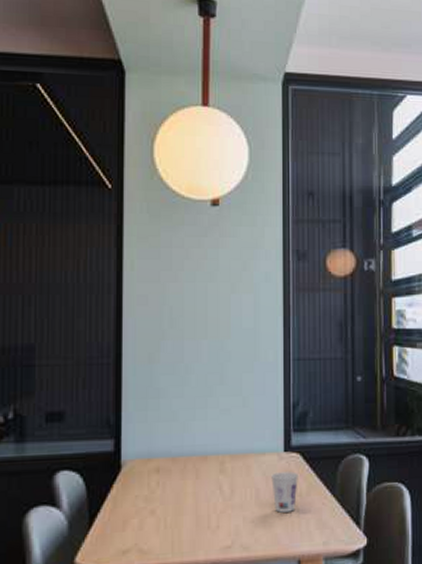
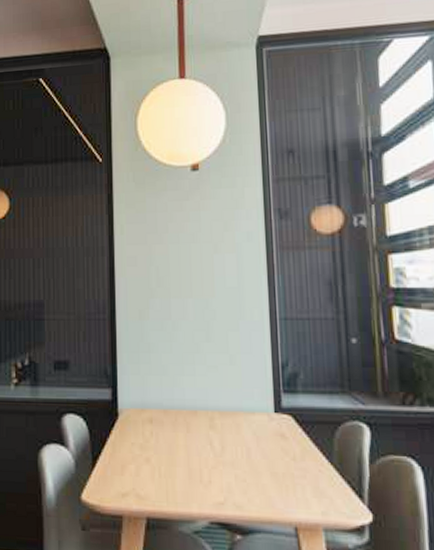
cup: present [271,471,298,513] -> none [262,433,291,476]

